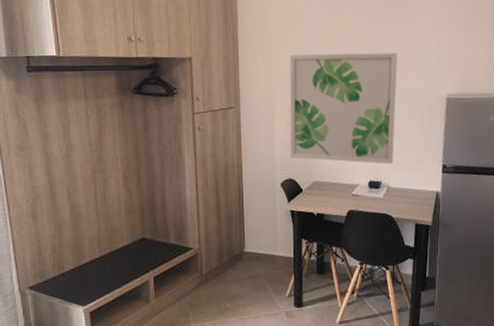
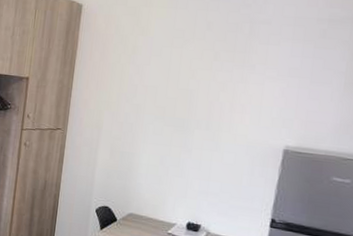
wall art: present [289,53,397,164] -> none [110,85,234,209]

